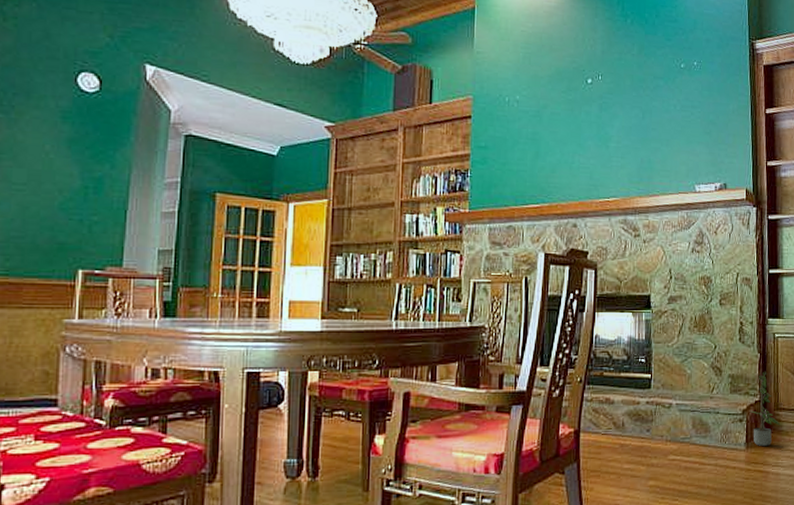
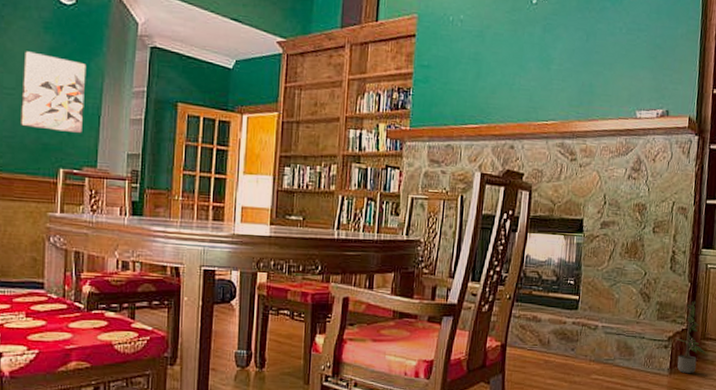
wall art: none [31,143,111,231] -> present [19,51,87,134]

